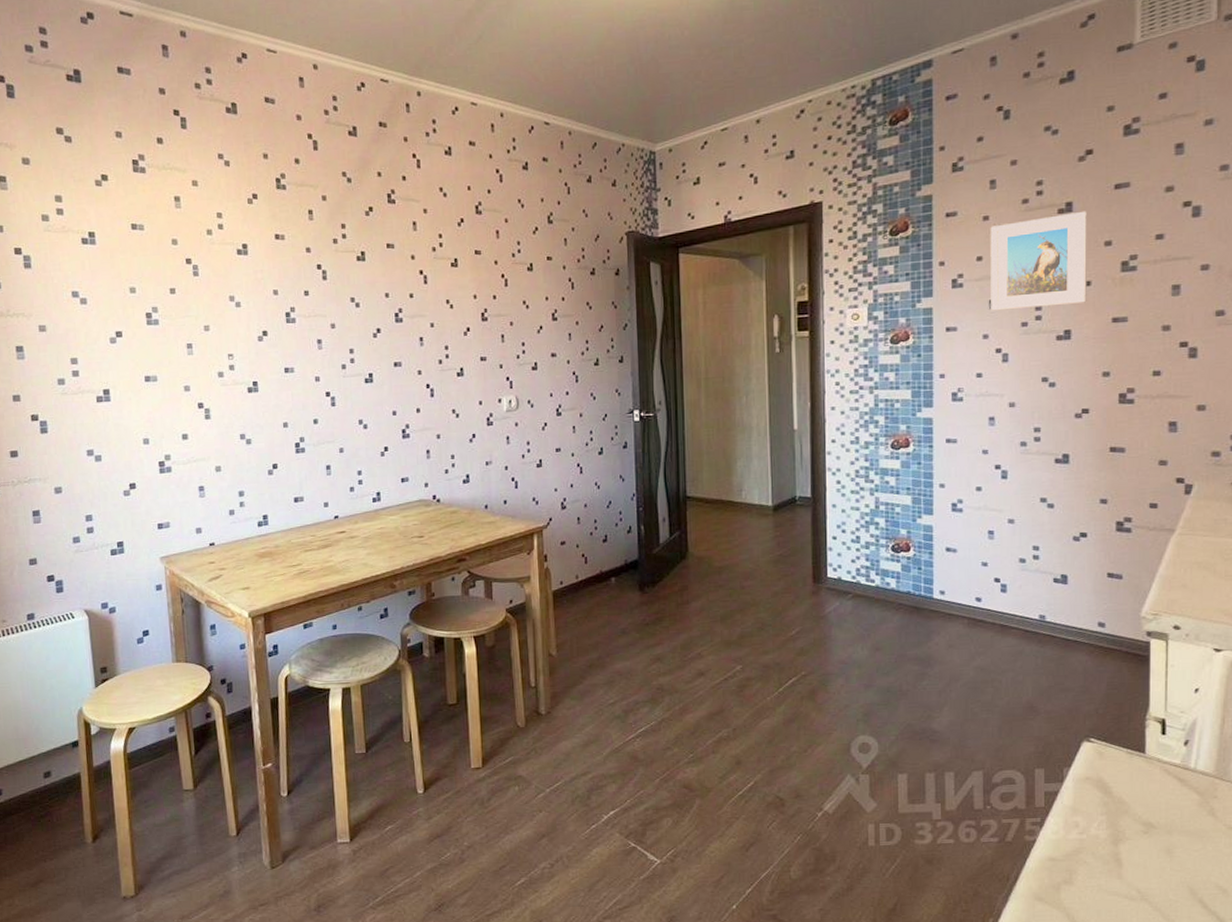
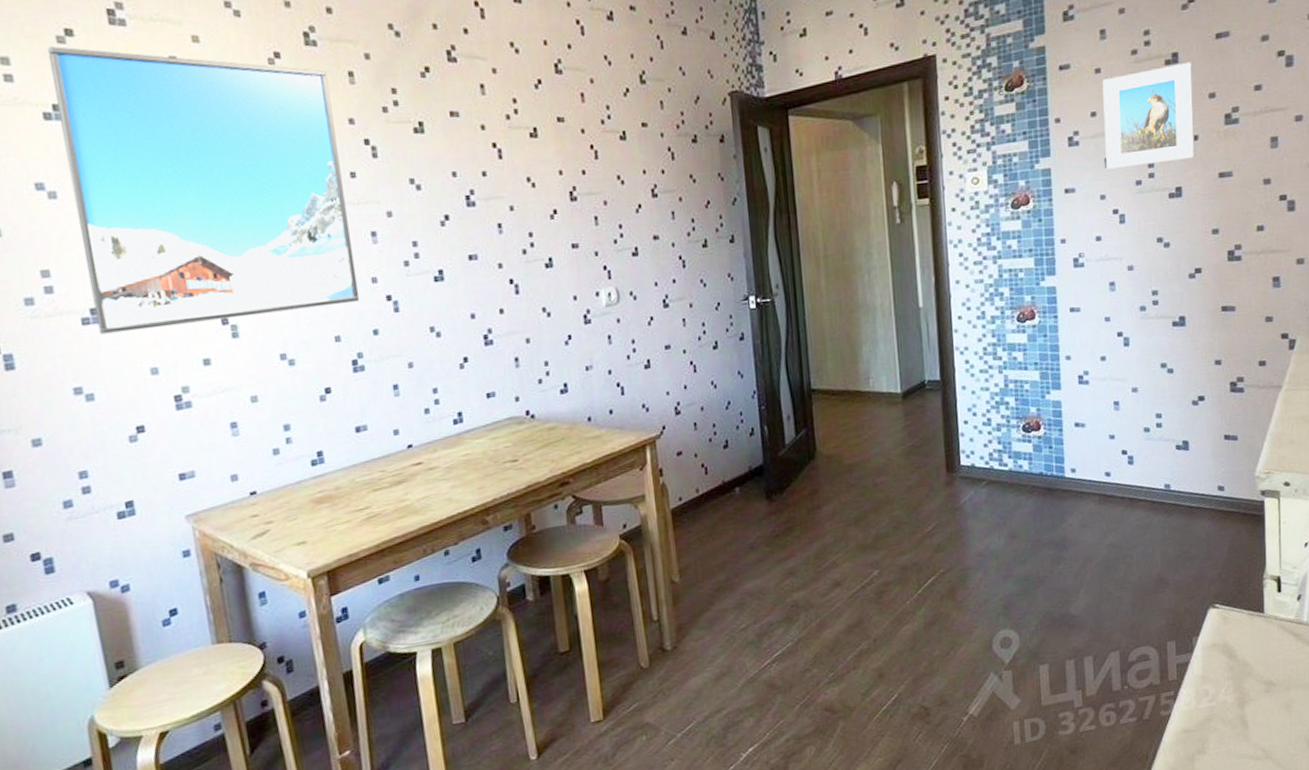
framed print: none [88,188,305,410] -> present [47,46,360,335]

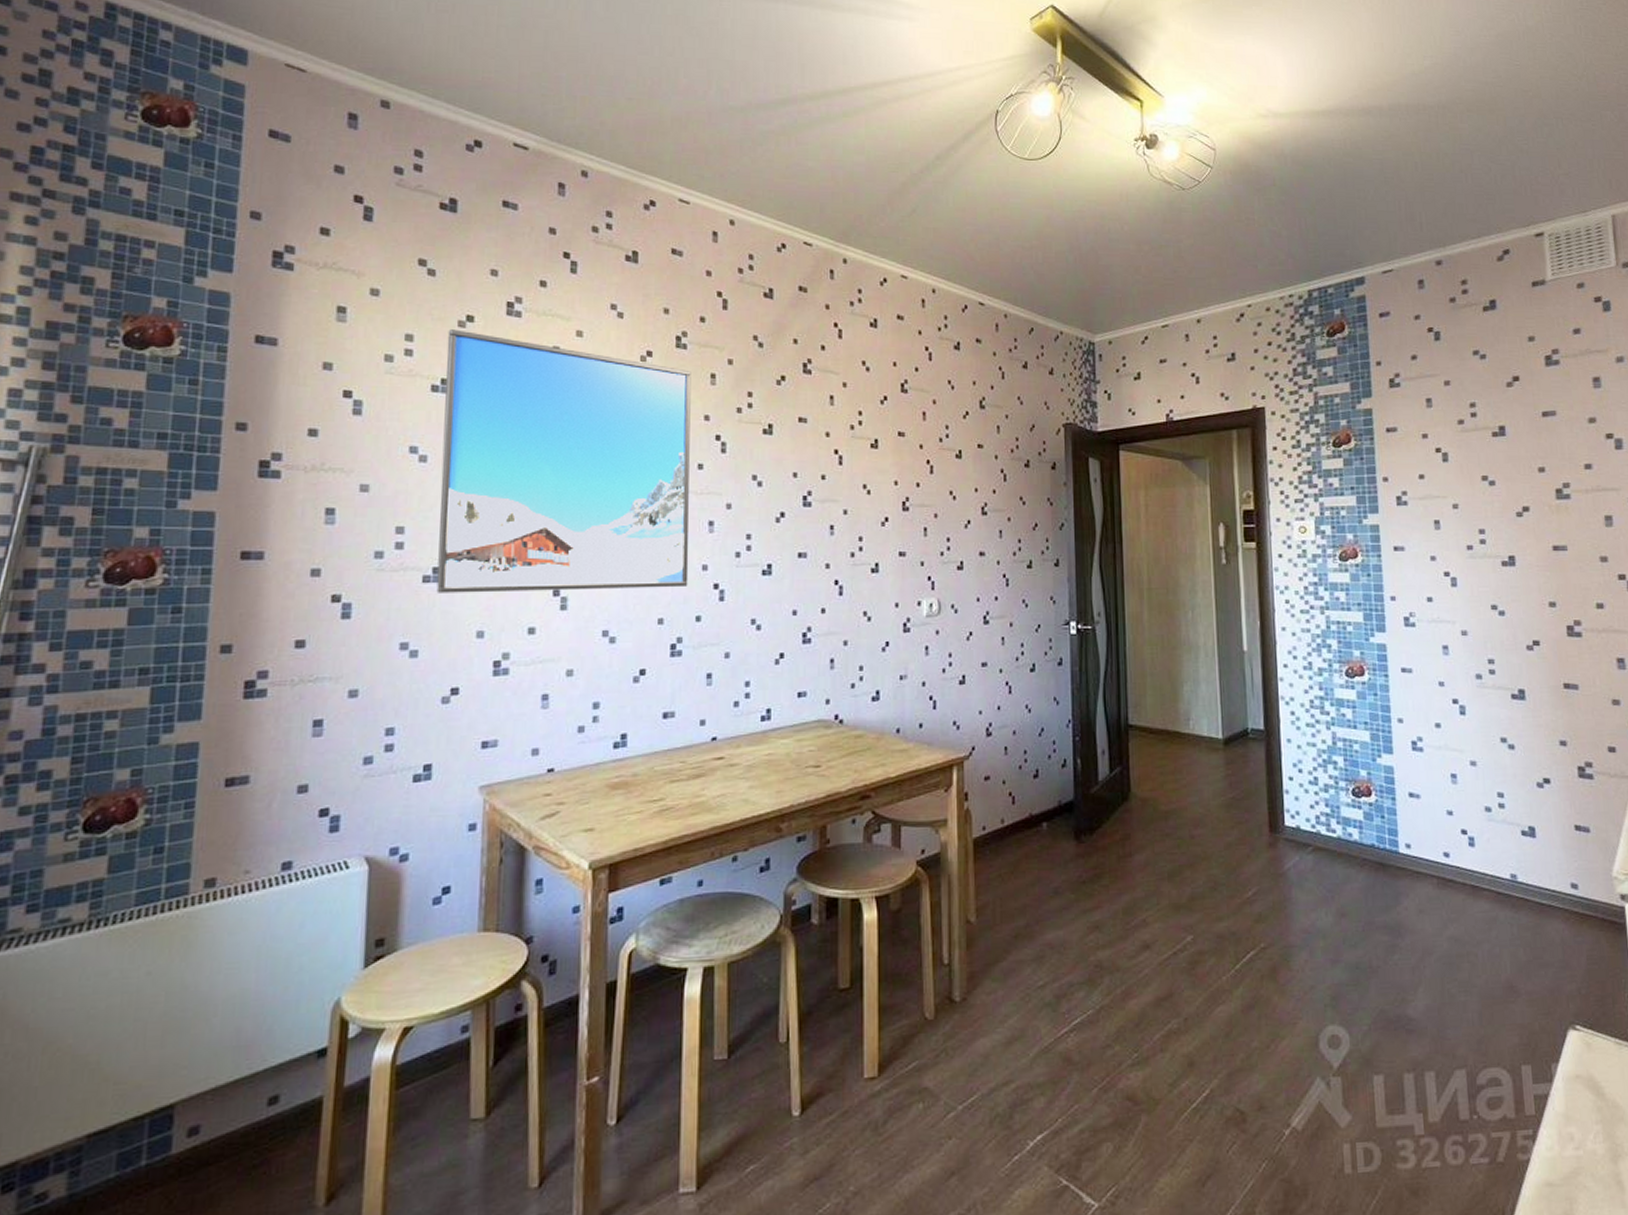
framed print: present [1102,61,1195,170] -> none [1429,435,1527,532]

